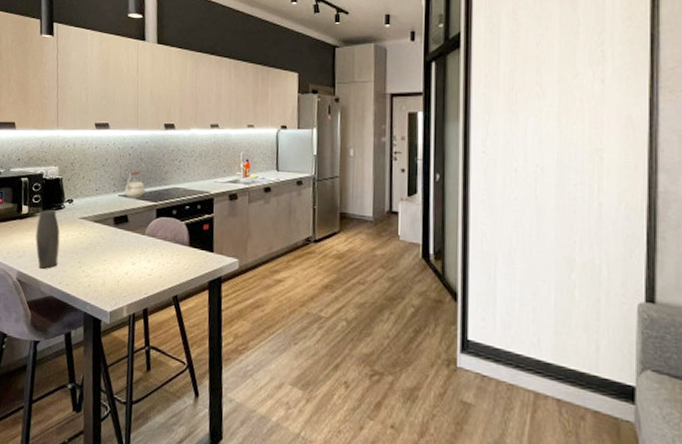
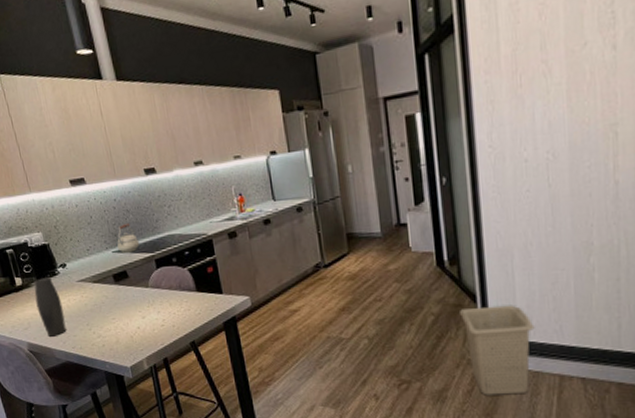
laundry basket: none [438,305,513,406] -> present [458,305,535,395]

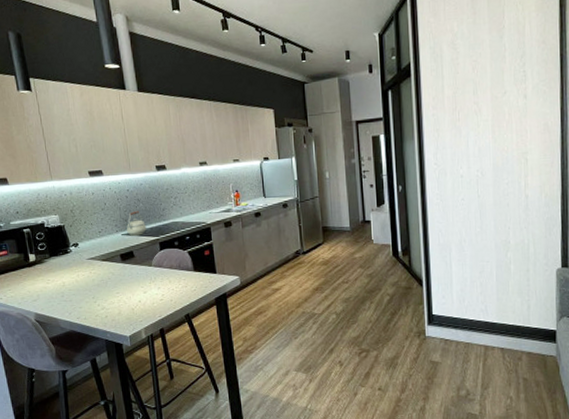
vase: present [33,277,67,337] -> none [46,255,73,308]
laundry basket: present [458,305,535,395] -> none [408,288,466,362]

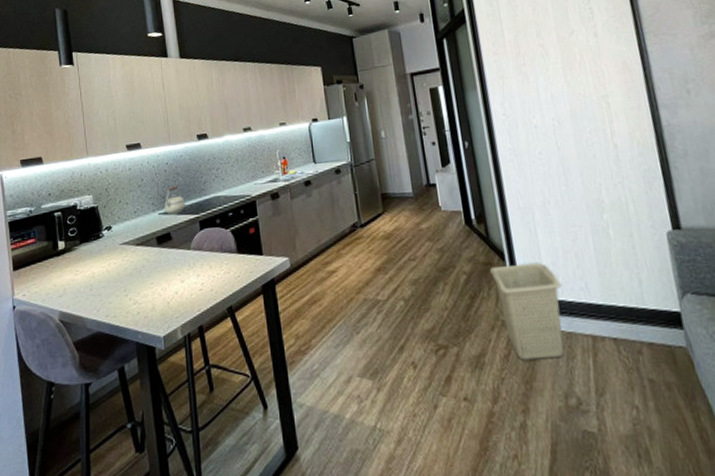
laundry basket: none [408,288,466,362] -> present [489,262,564,360]

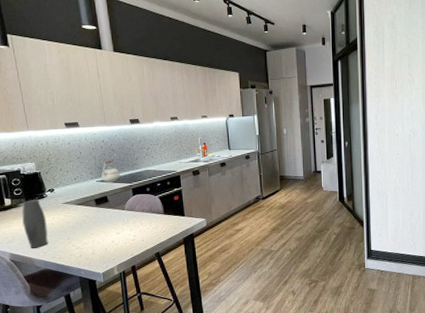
vase: none [75,241,102,304] -> present [22,200,48,248]
laundry basket: present [489,262,564,360] -> none [352,228,399,290]

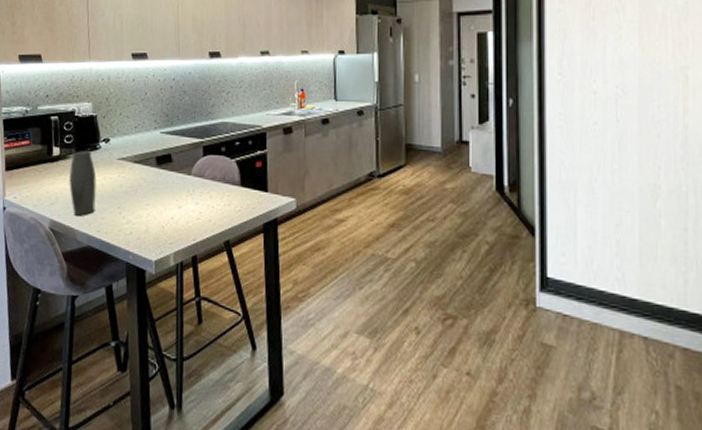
kettle: present [101,159,121,184] -> none [167,104,191,137]

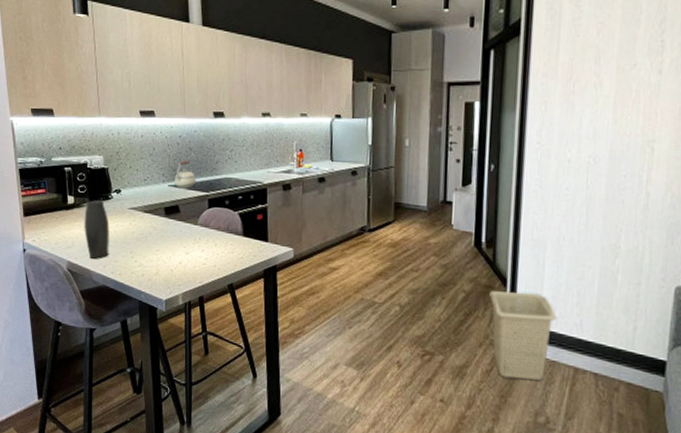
kettle: none [167,104,191,137] -> present [174,160,197,190]
laundry basket: none [515,241,595,347] -> present [488,291,557,381]

